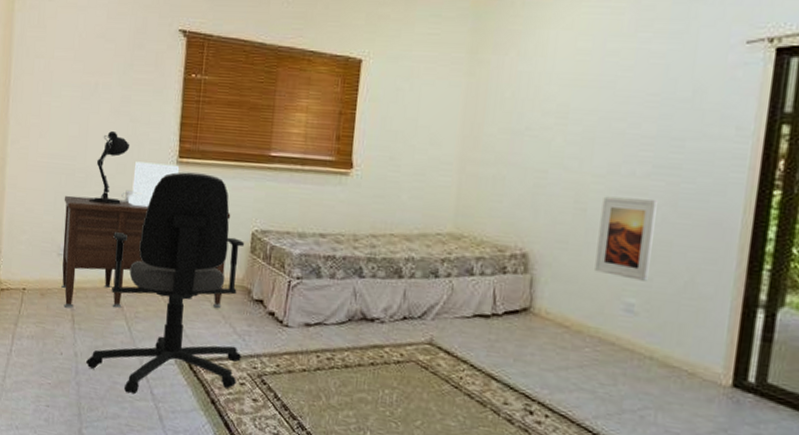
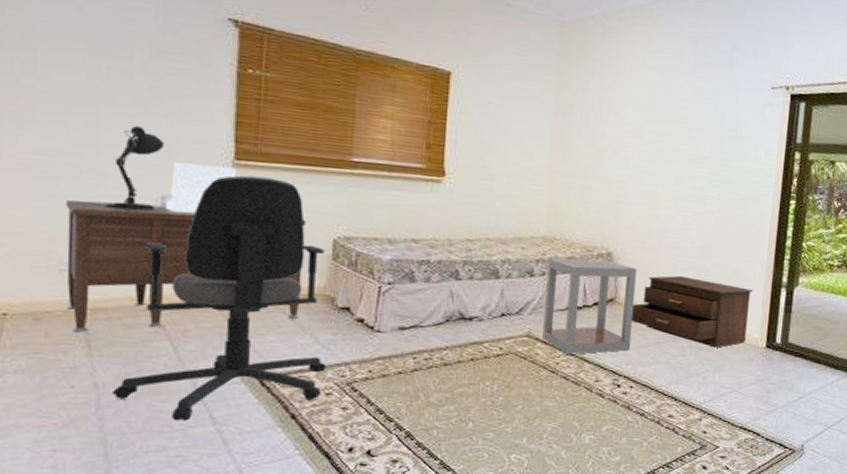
side table: none [445,257,558,372] -> present [542,258,638,355]
drawer: none [549,283,714,380] -> present [631,275,753,348]
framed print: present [594,196,657,281] -> none [666,204,712,272]

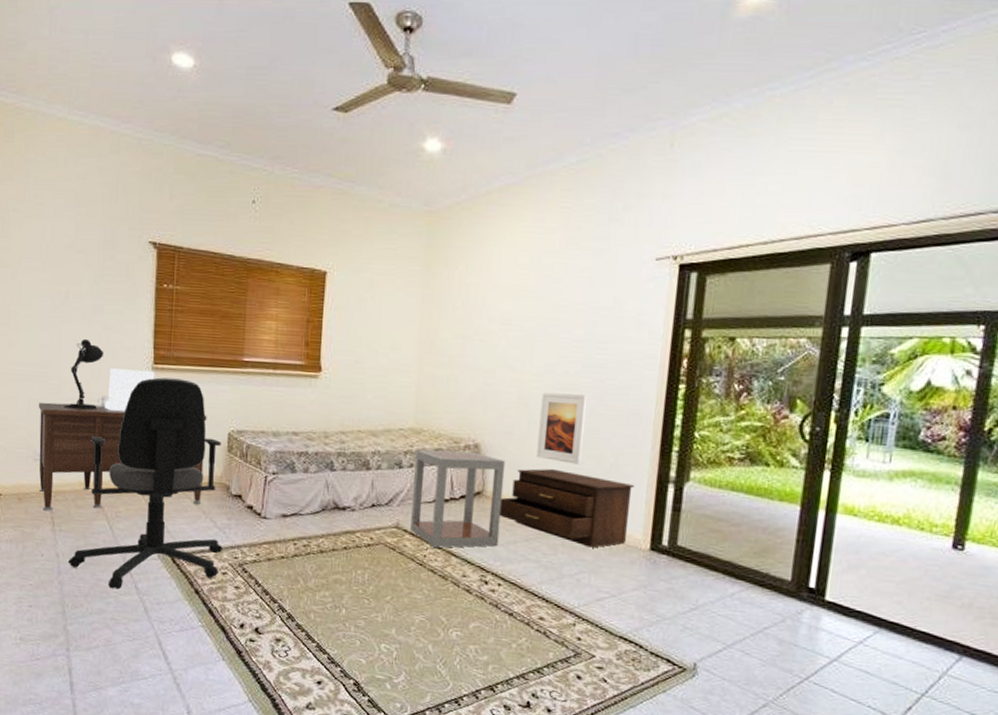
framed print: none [666,204,712,272] -> present [536,392,587,465]

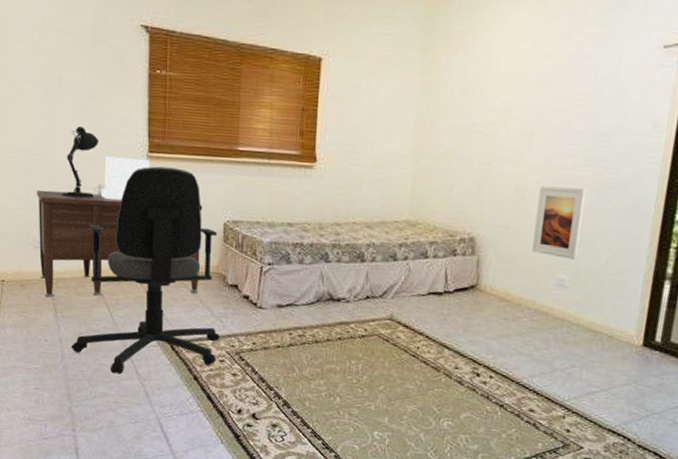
side table: present [410,449,506,548] -> none [404,242,501,340]
drawer: present [499,468,634,548] -> none [493,263,630,343]

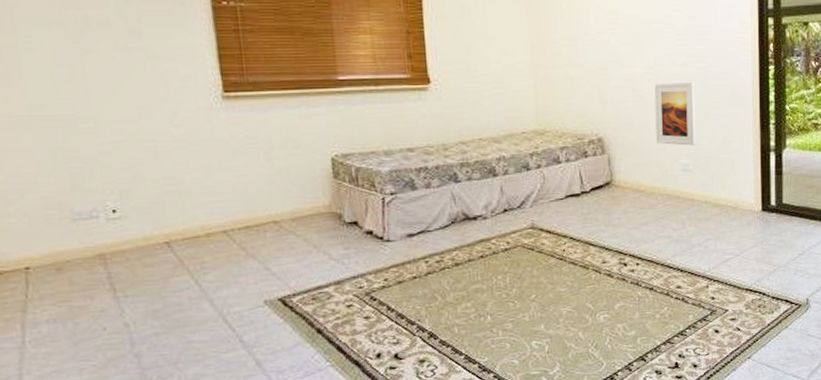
desk: present [36,126,203,298] -> none [66,71,310,278]
office chair: present [70,166,221,375] -> none [142,106,344,349]

